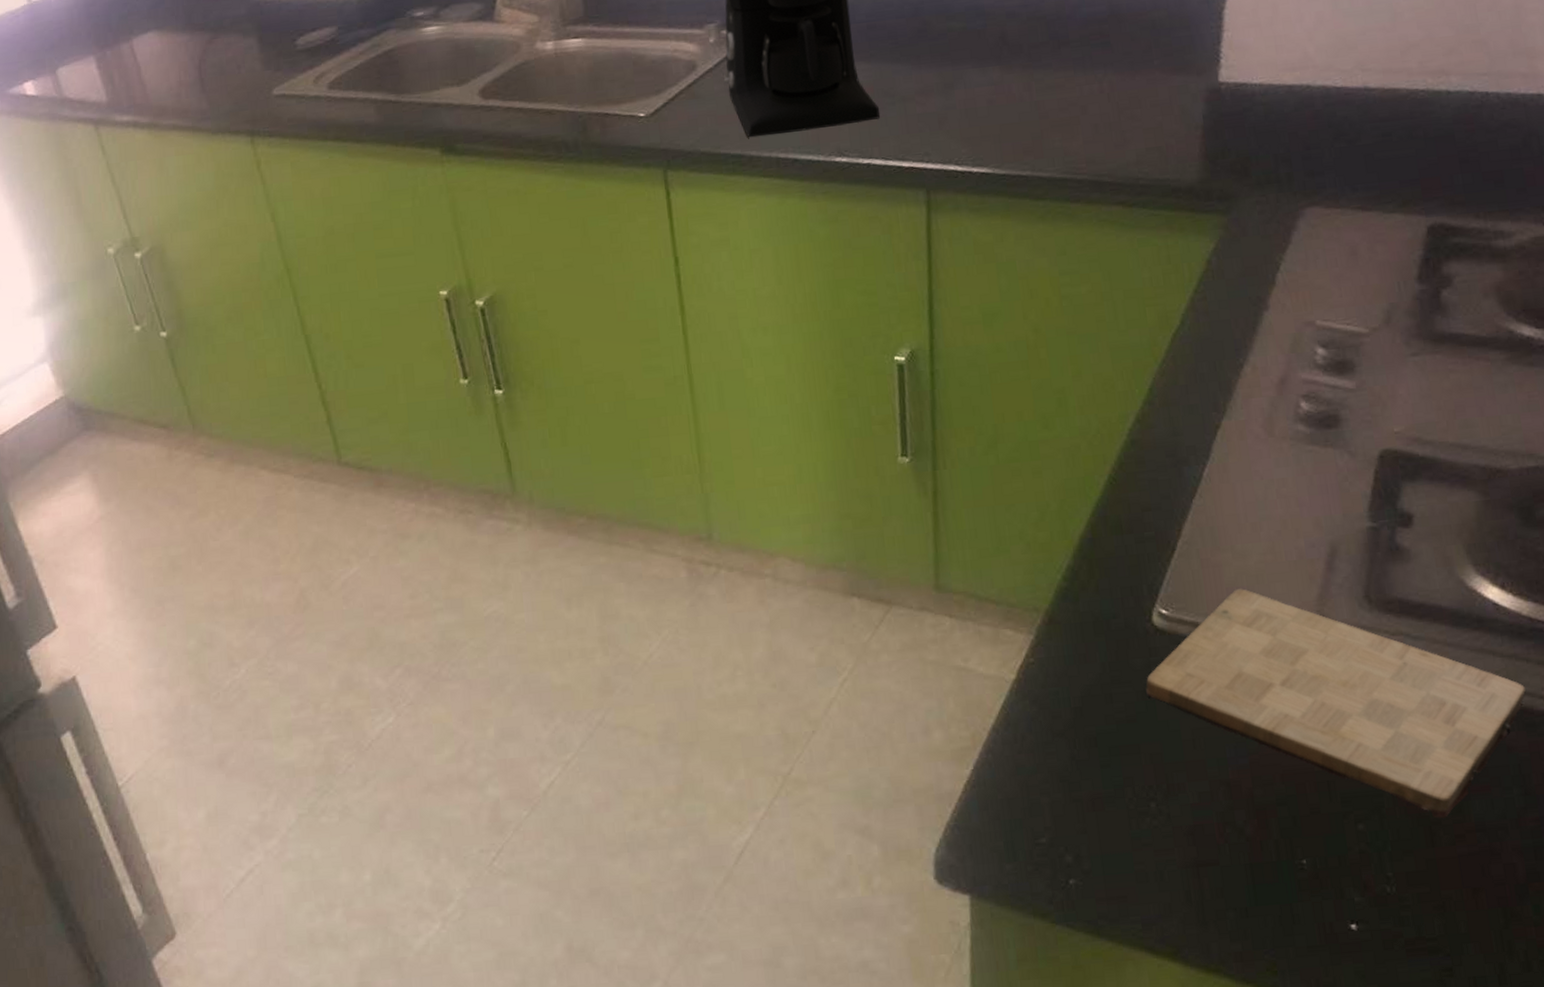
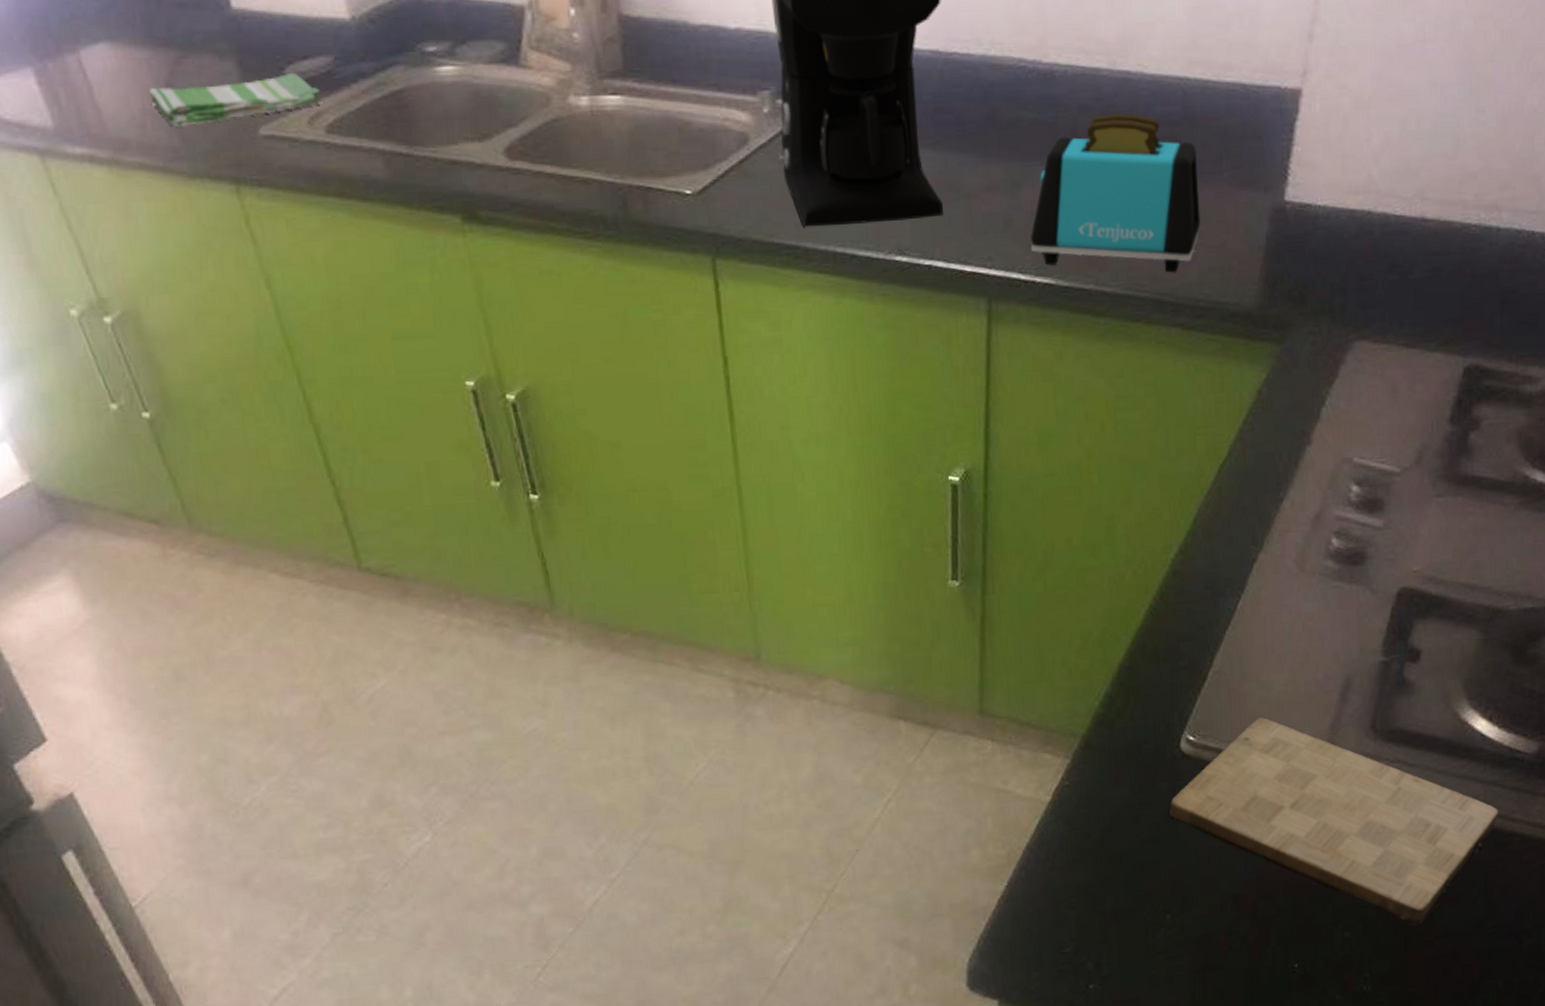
dish towel: none [184,43,325,93] -> present [148,73,320,126]
toaster: none [965,15,1135,157] -> present [1030,113,1201,273]

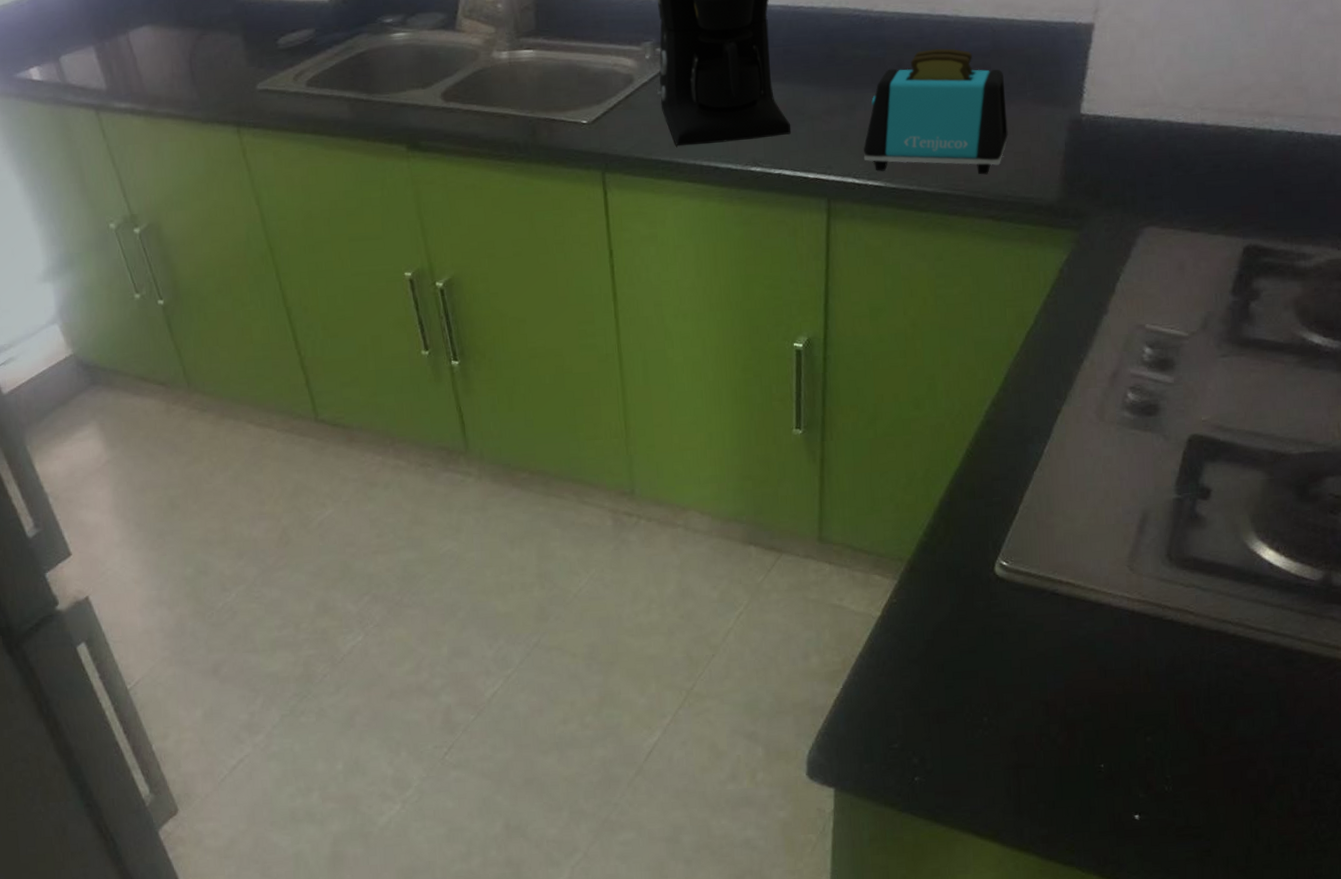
dish towel: present [148,73,320,126] -> none [177,43,303,85]
cutting board: present [1170,717,1498,926] -> none [986,546,1288,733]

